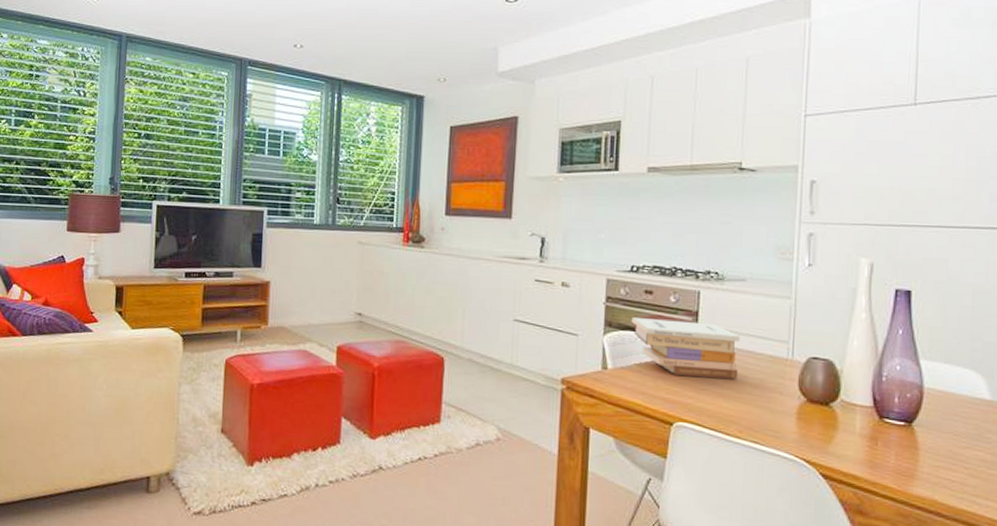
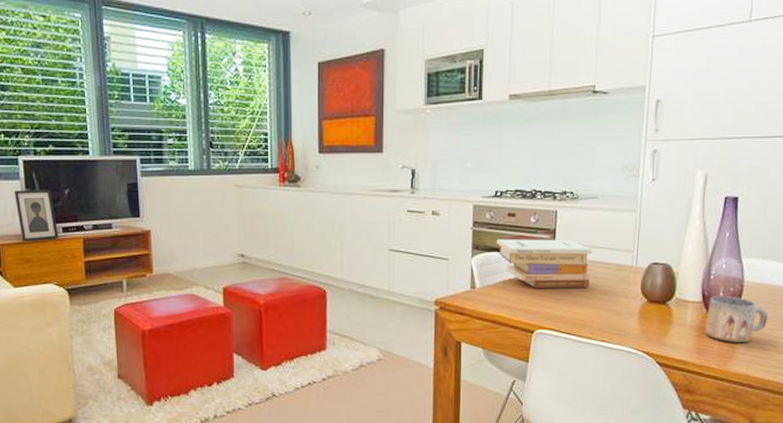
picture frame: none [144,233,181,284] -> present [13,190,58,242]
mug: none [878,401,957,461] -> present [705,296,768,343]

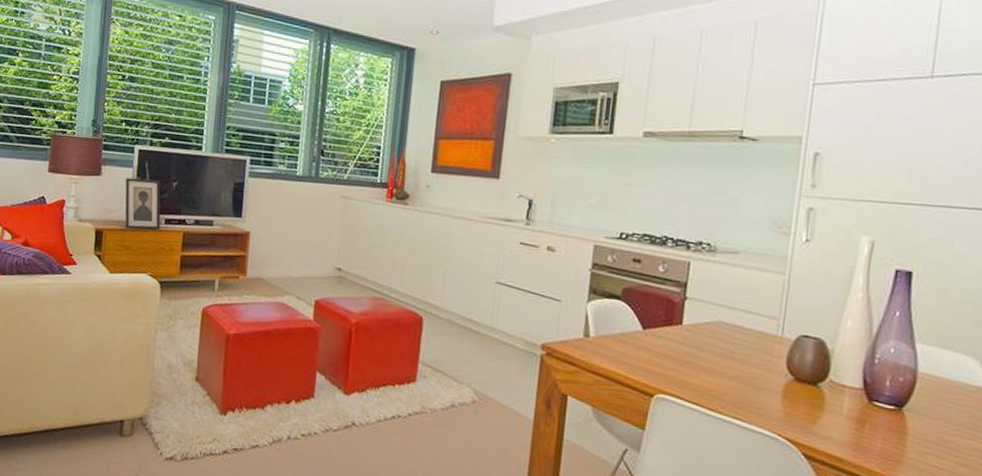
books: present [496,239,593,289] -> none [617,286,730,354]
mug: present [705,296,768,343] -> none [865,384,949,447]

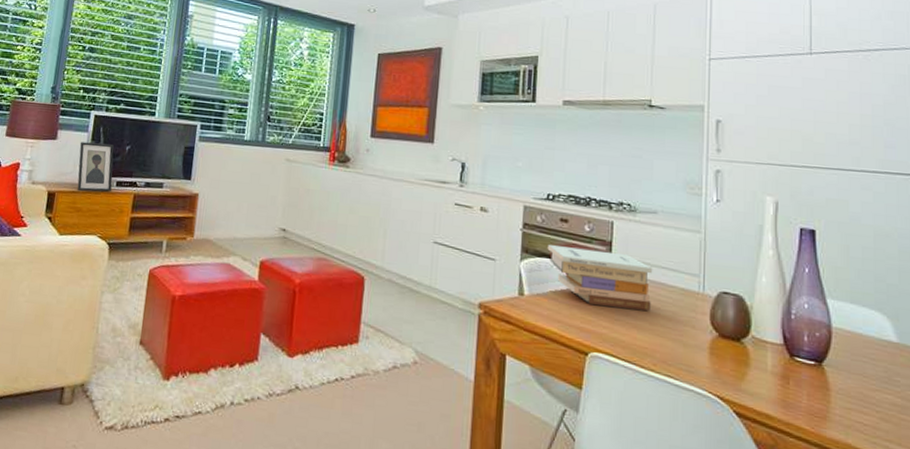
books: none [617,286,730,354] -> present [547,245,653,311]

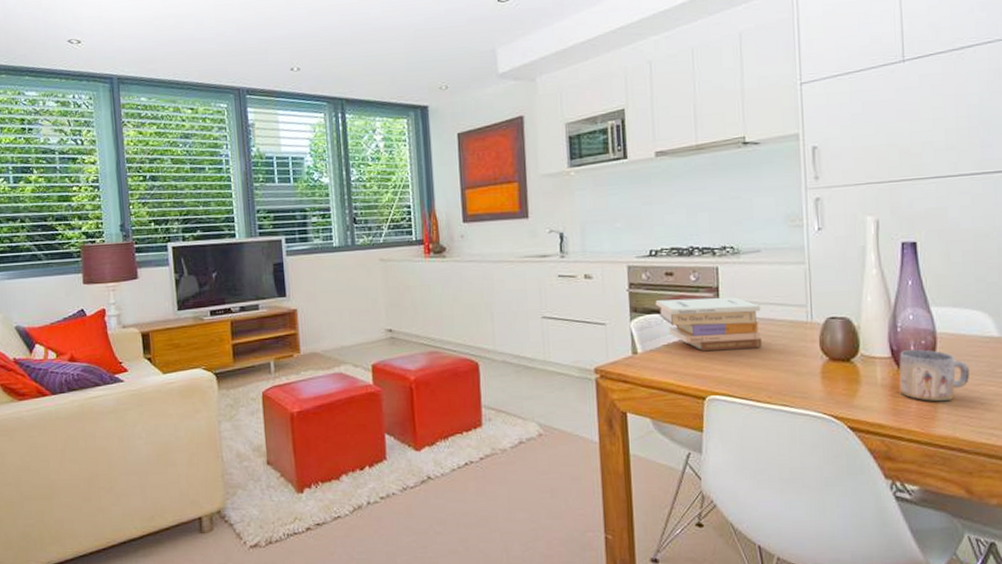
picture frame: present [77,142,114,192] -> none [163,274,206,327]
mug: none [790,339,866,403] -> present [898,349,971,402]

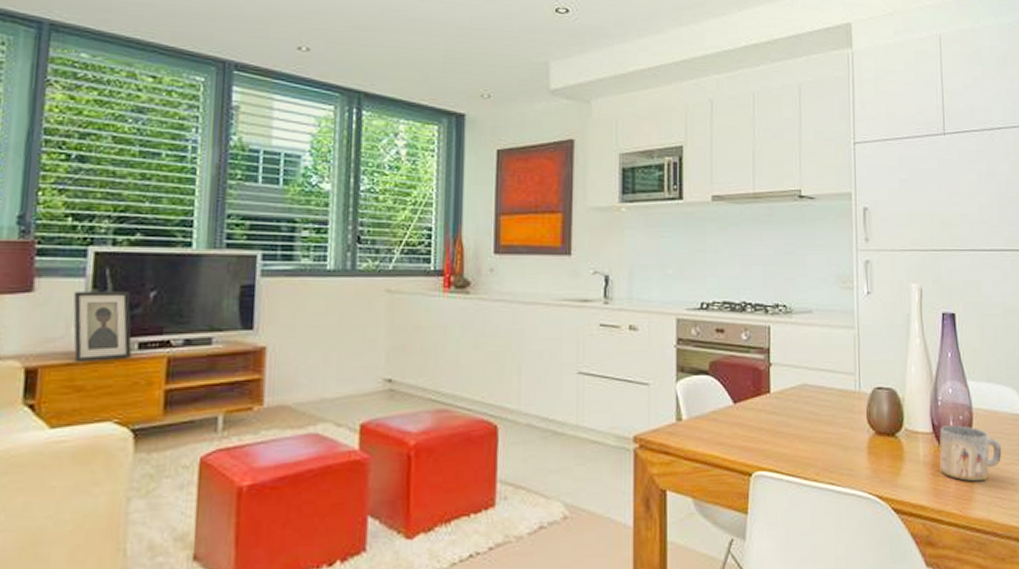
picture frame: none [163,274,206,327] -> present [73,291,132,363]
books: present [655,297,762,352] -> none [704,359,811,421]

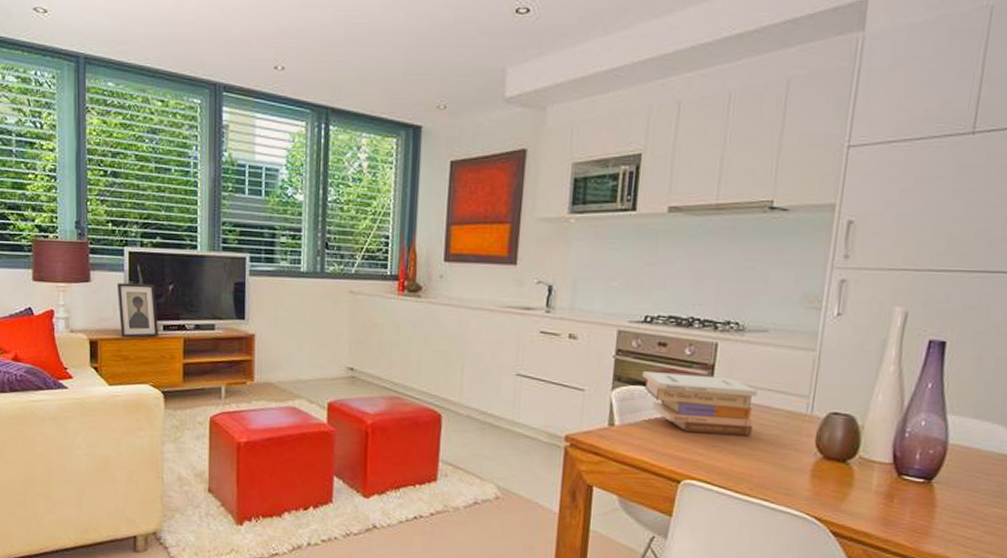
books: none [704,359,811,421] -> present [642,371,758,435]
mug: present [939,425,1002,482] -> none [894,458,978,518]

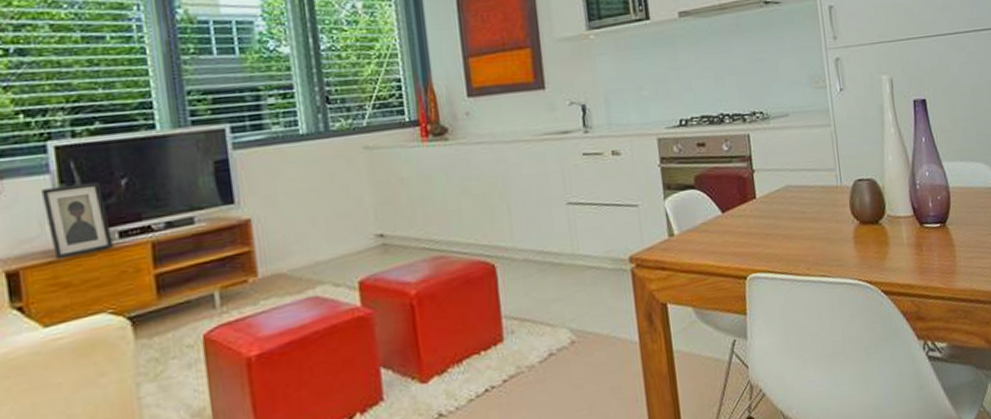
books: present [642,371,758,435] -> none [689,165,797,227]

